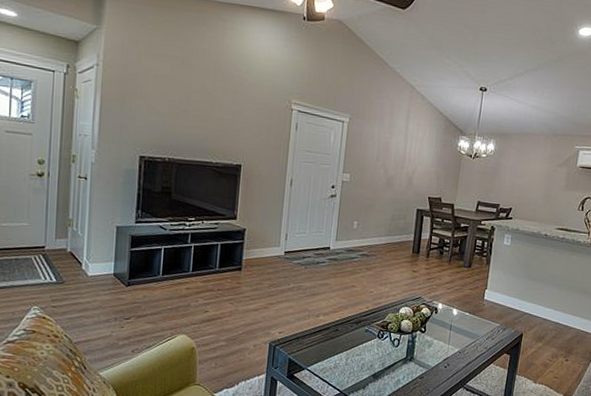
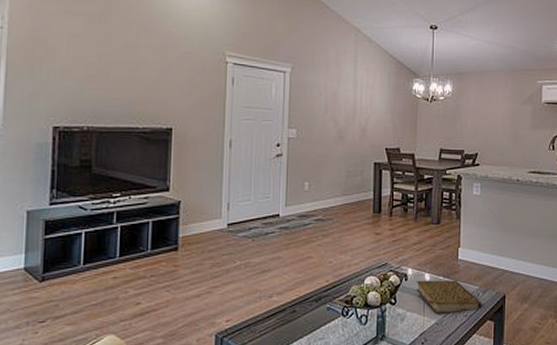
book: none [444,314,502,345] -> present [416,280,483,314]

